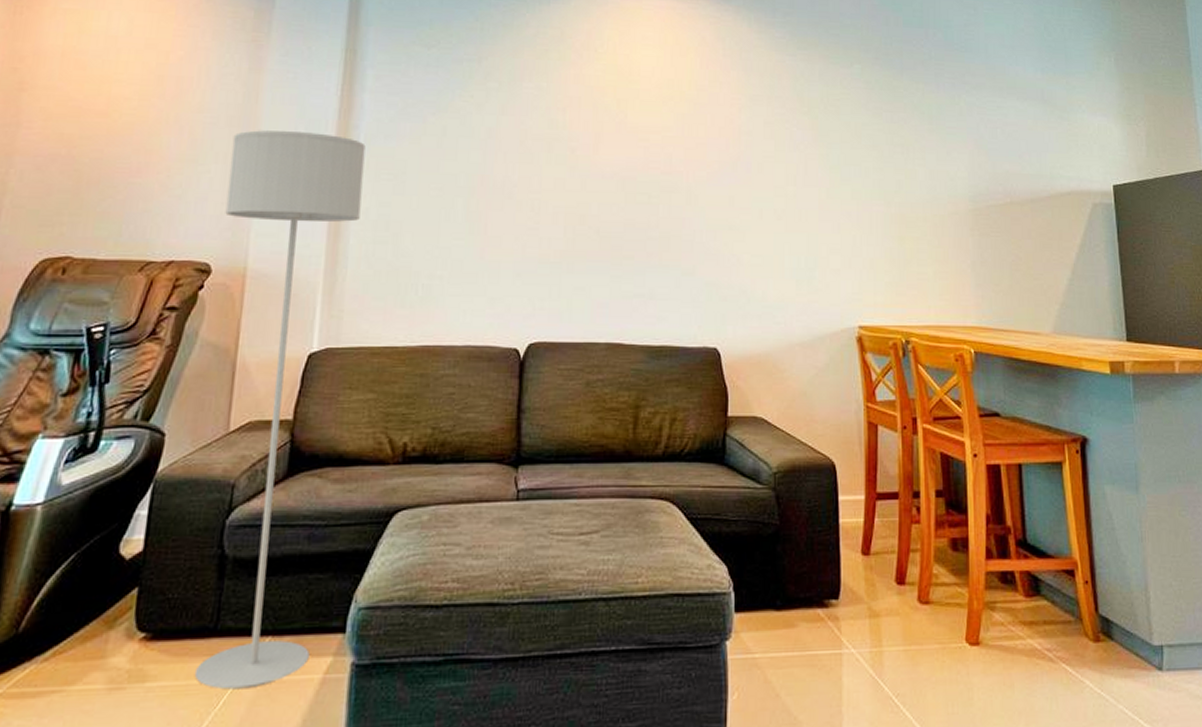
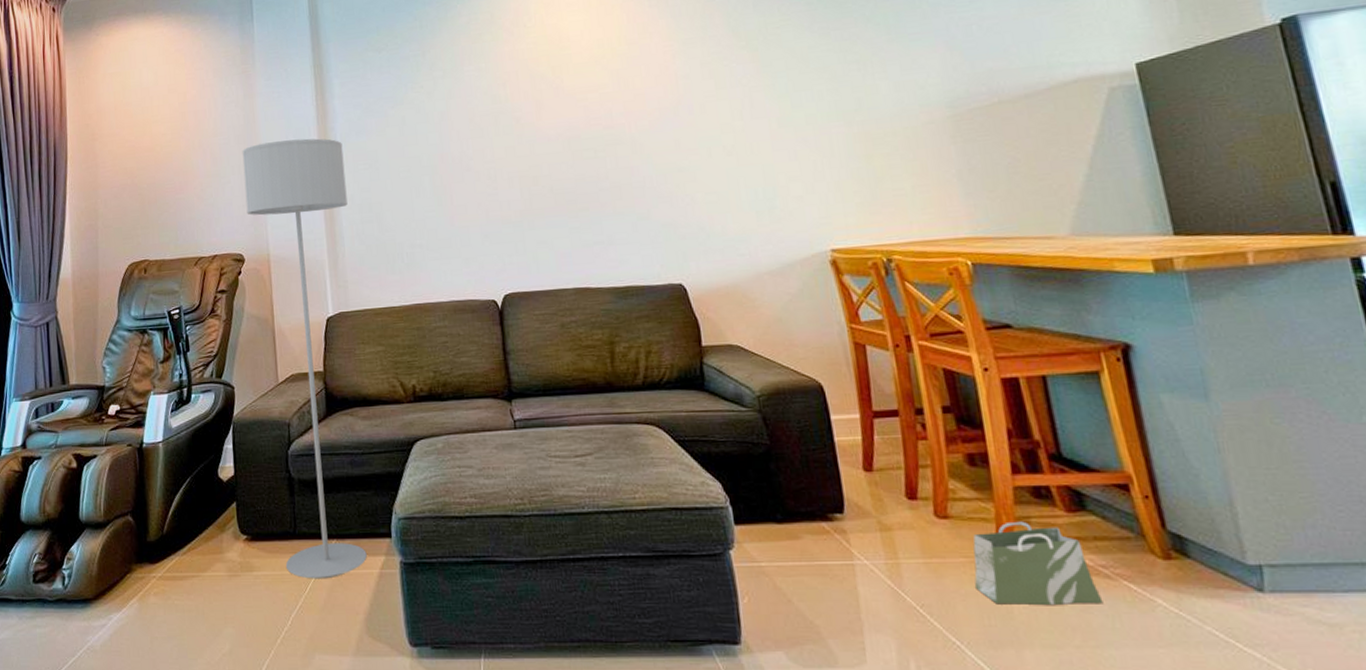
grocery bag: none [945,606,1045,691] -> present [973,521,1104,606]

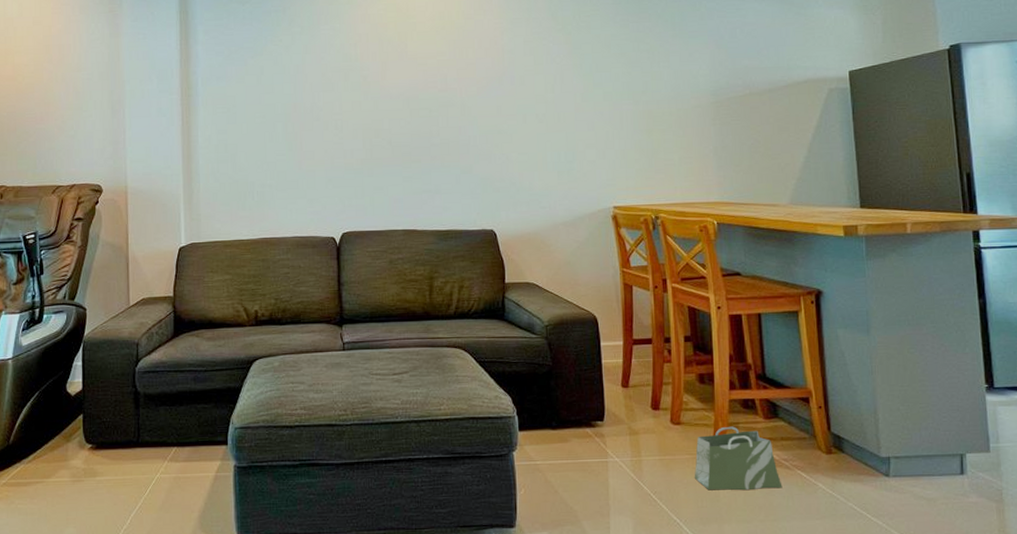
floor lamp: present [242,138,367,579] -> none [105,80,205,482]

